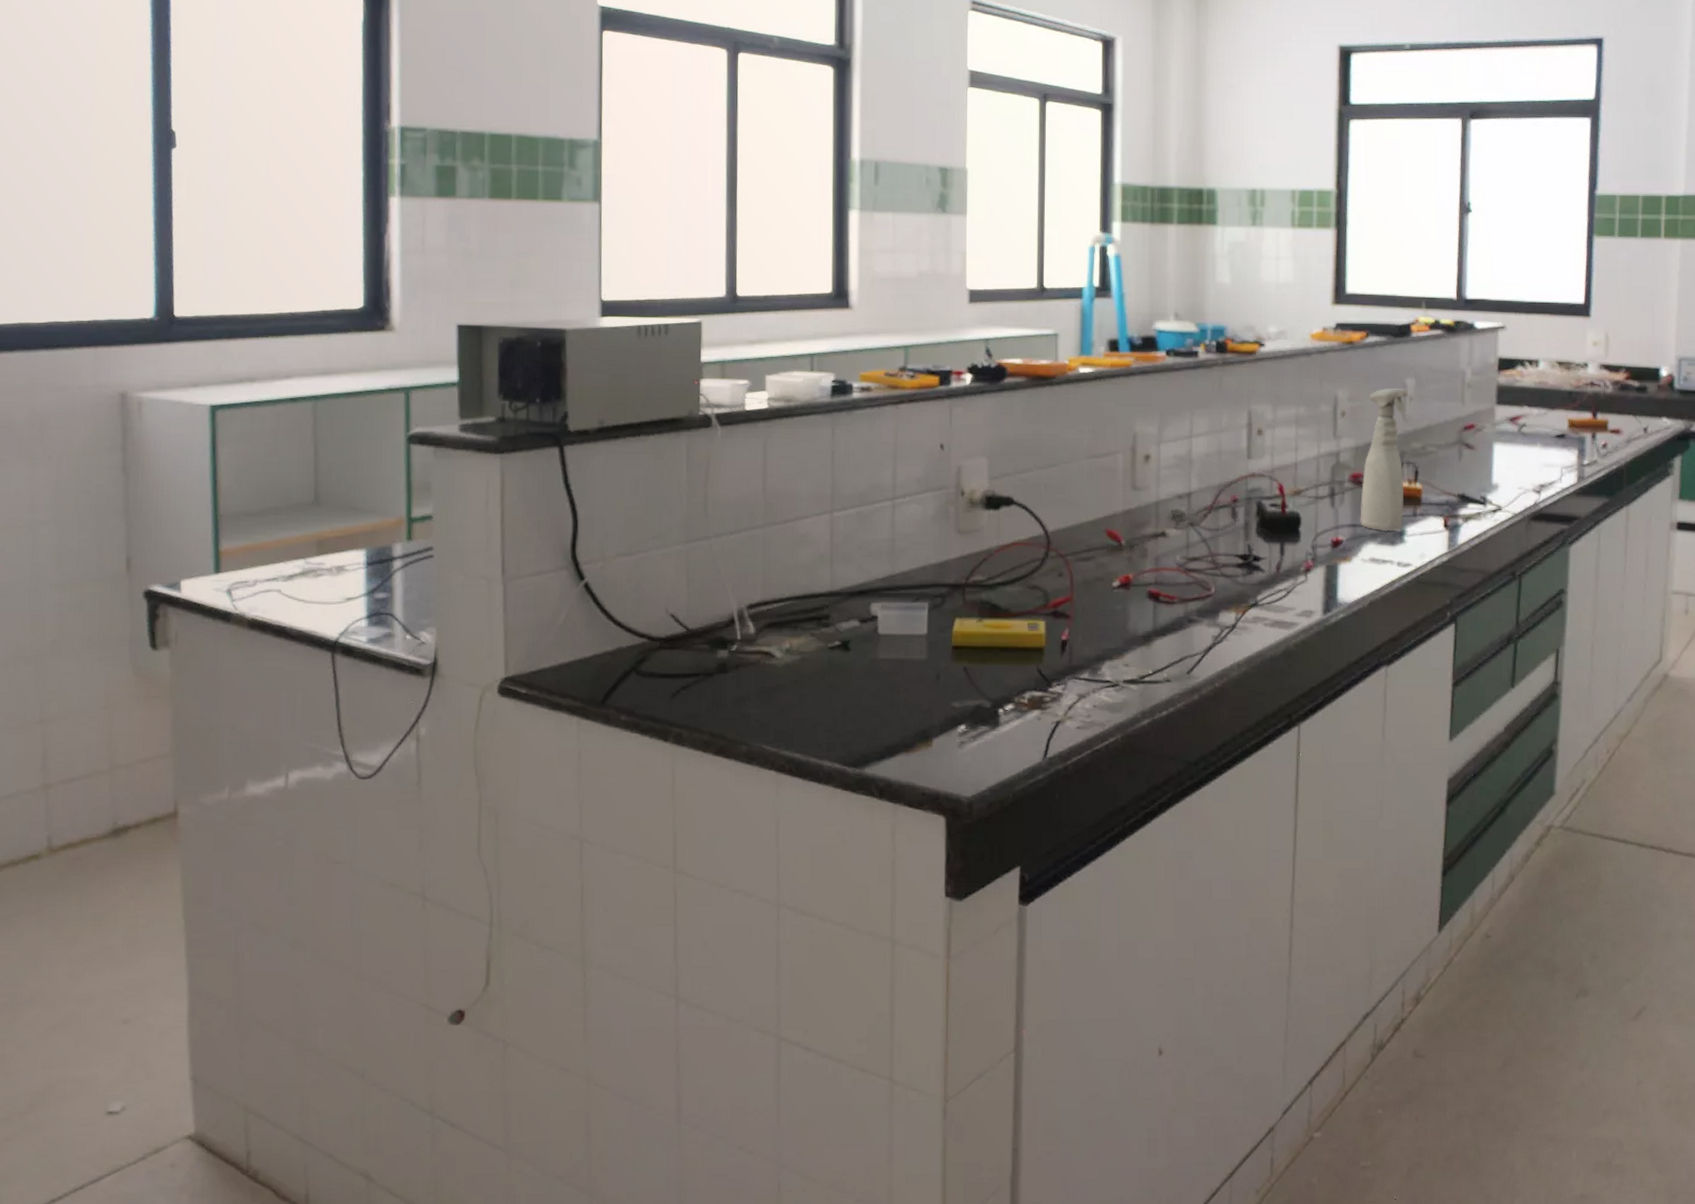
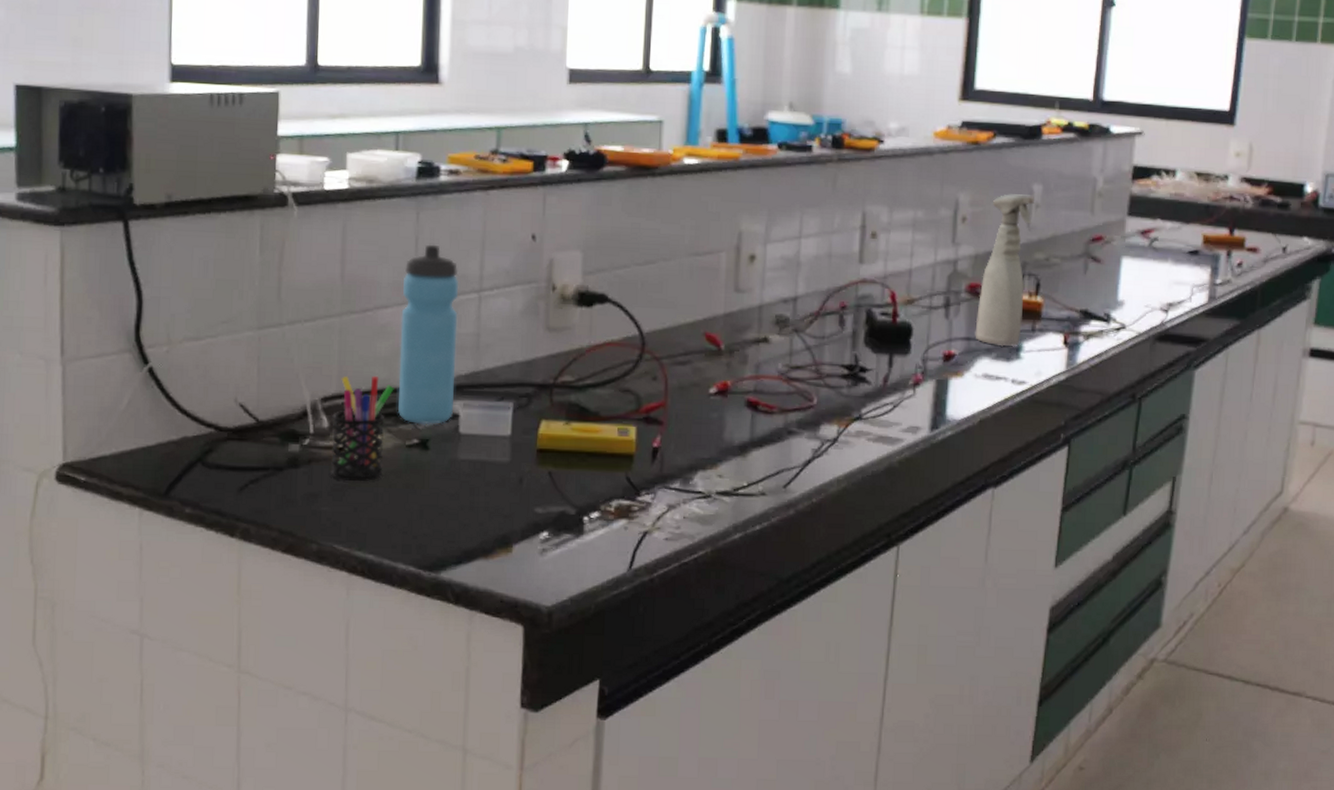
pen holder: none [758,582,816,684] -> present [331,375,394,482]
water bottle: none [819,457,874,627] -> present [398,244,458,425]

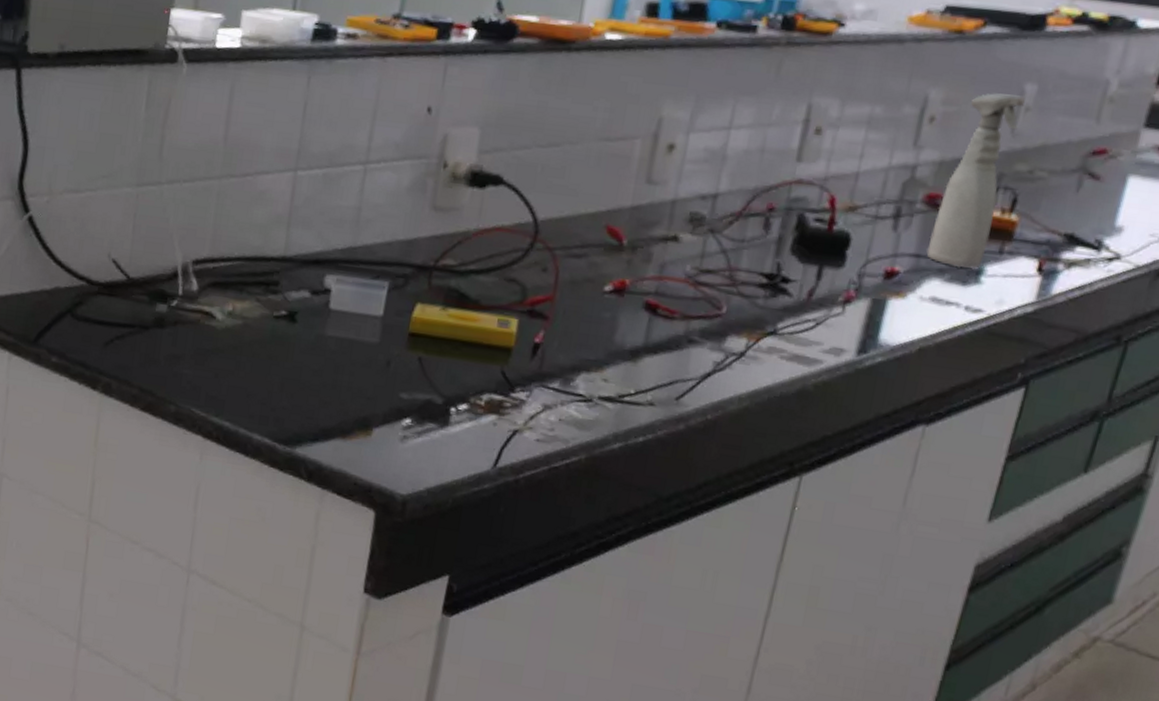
pen holder: present [331,375,394,482] -> none [195,240,267,349]
water bottle: present [398,244,458,425] -> none [269,110,345,297]

